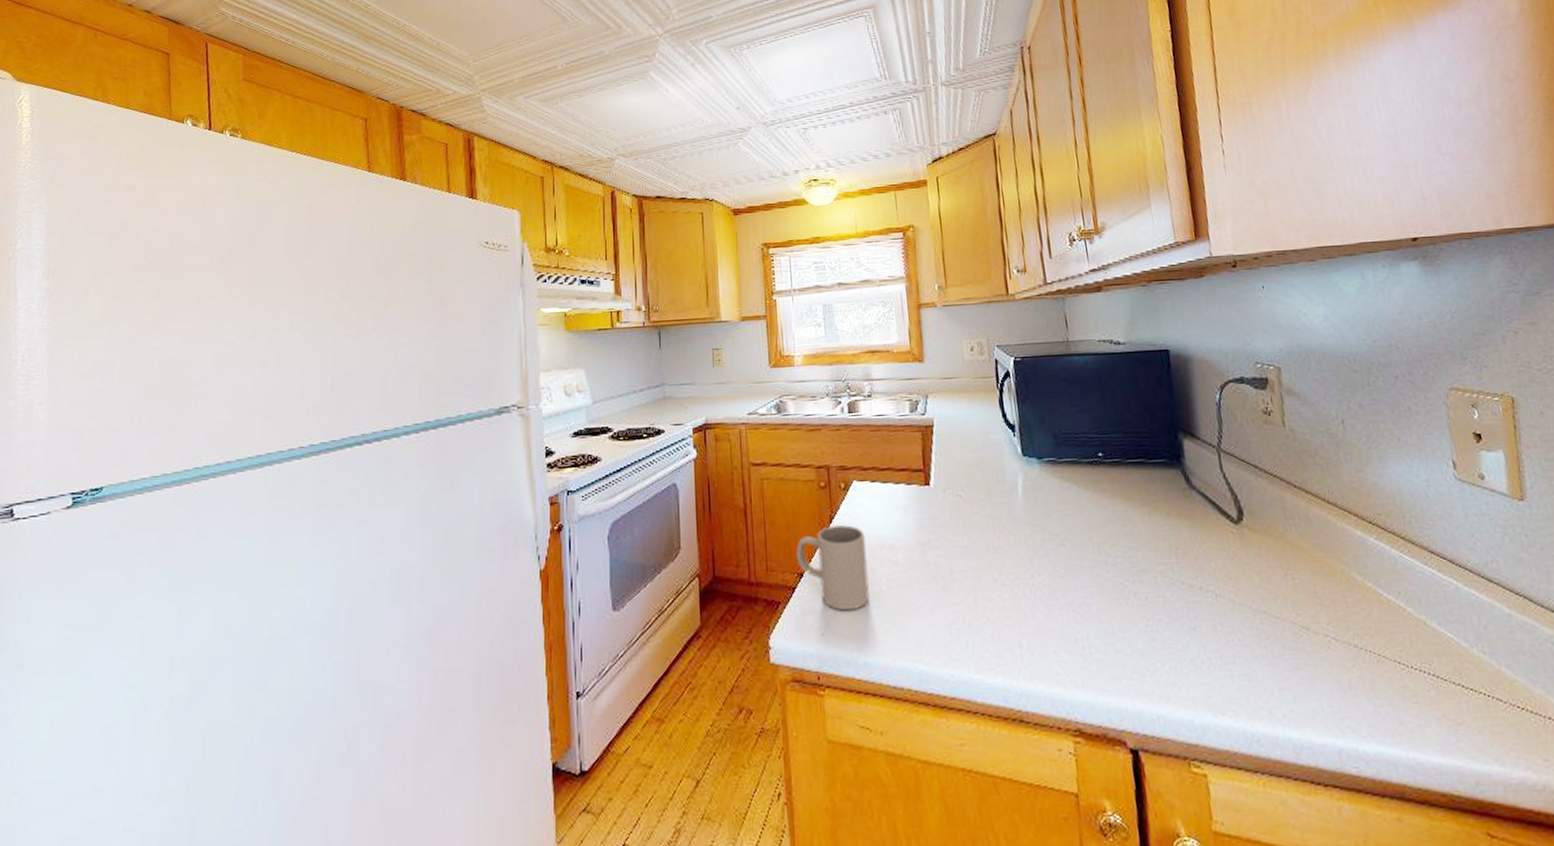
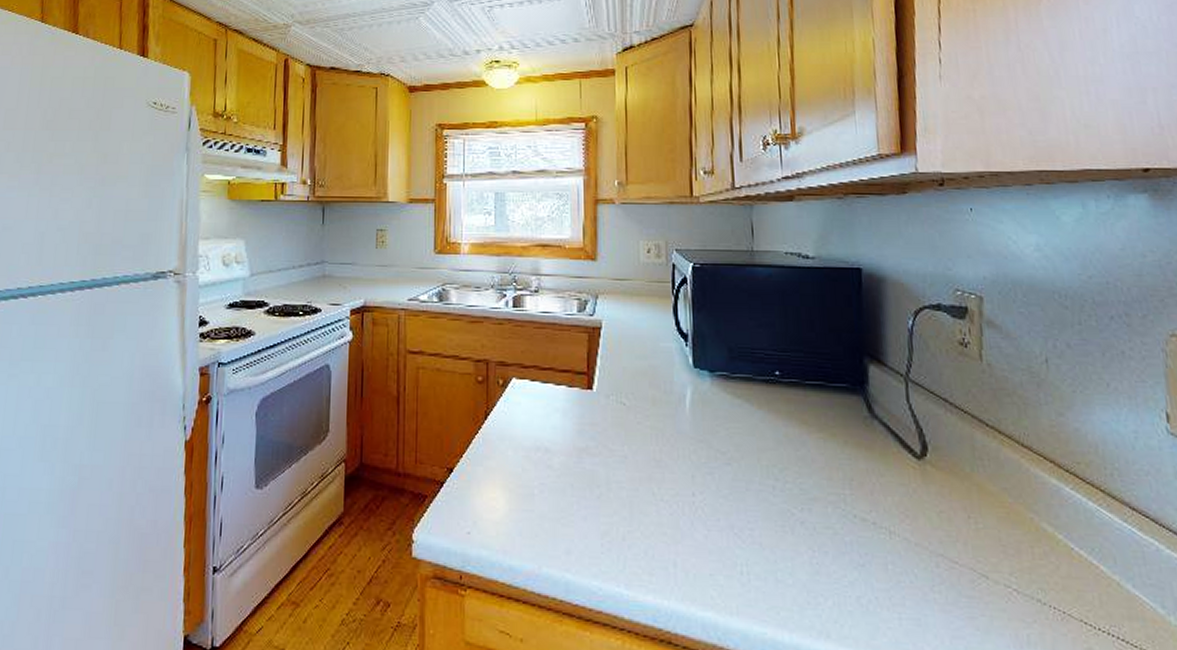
mug: present [796,525,870,611] -> none [447,422,520,512]

